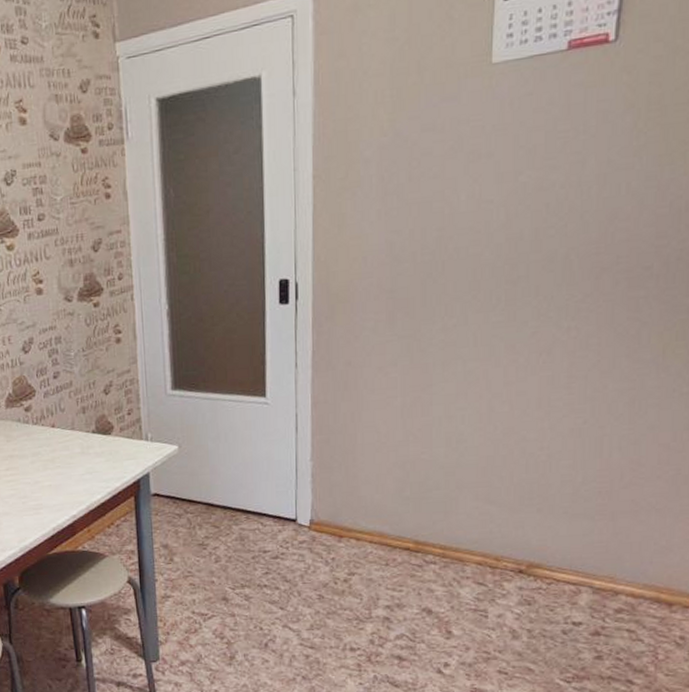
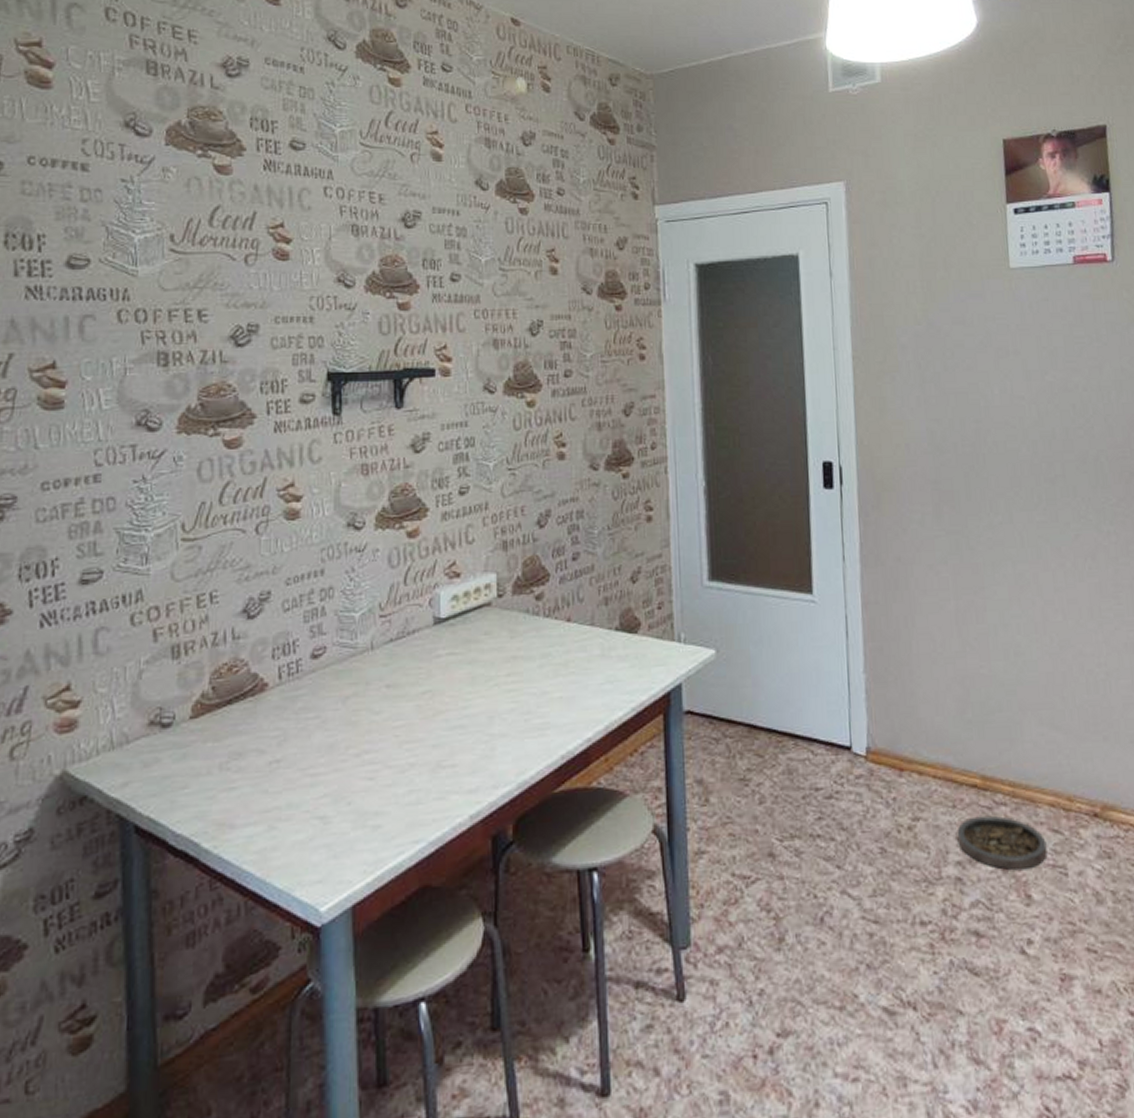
pet bowl: none [388,571,470,612] -> present [957,815,1047,870]

